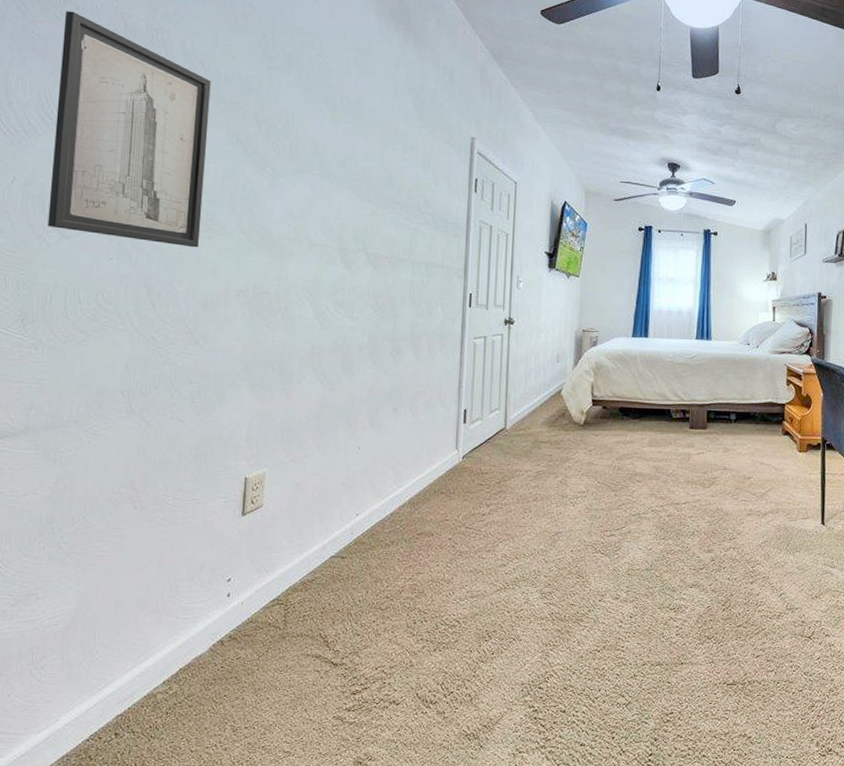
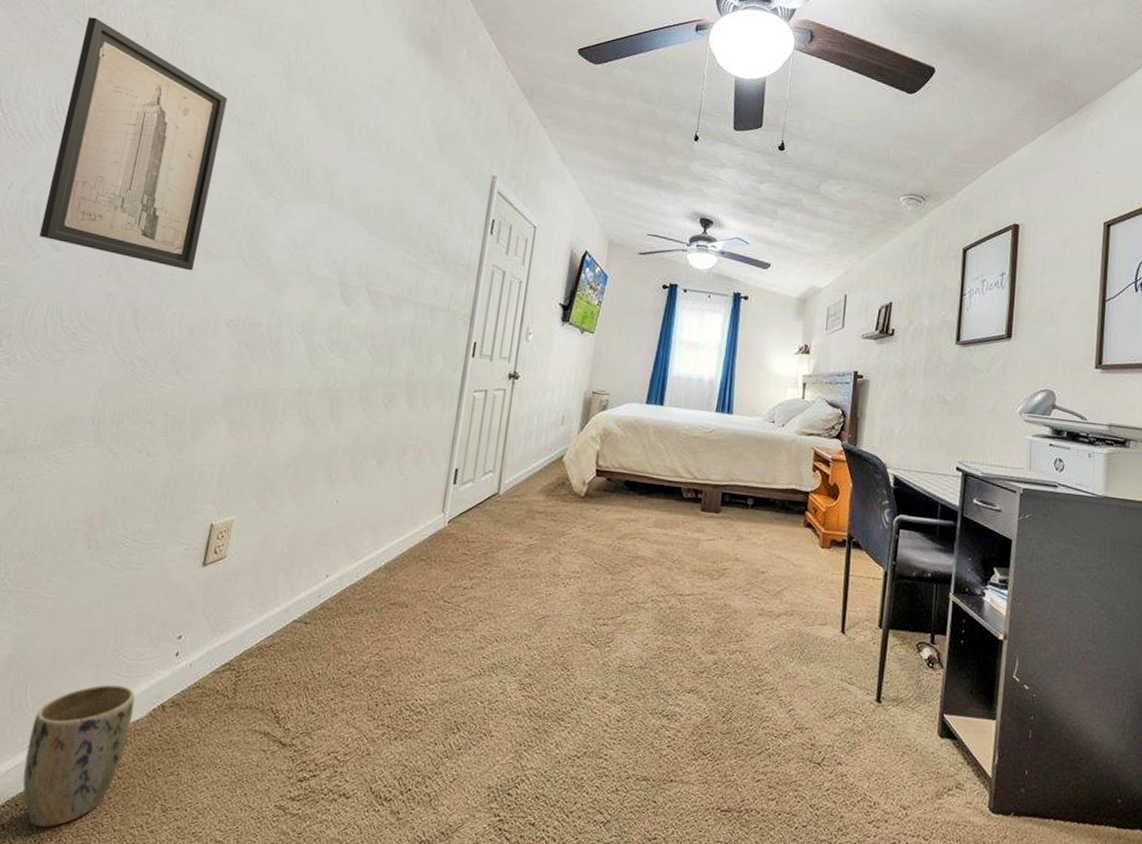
plant pot: none [102,626,195,755] -> present [22,684,135,828]

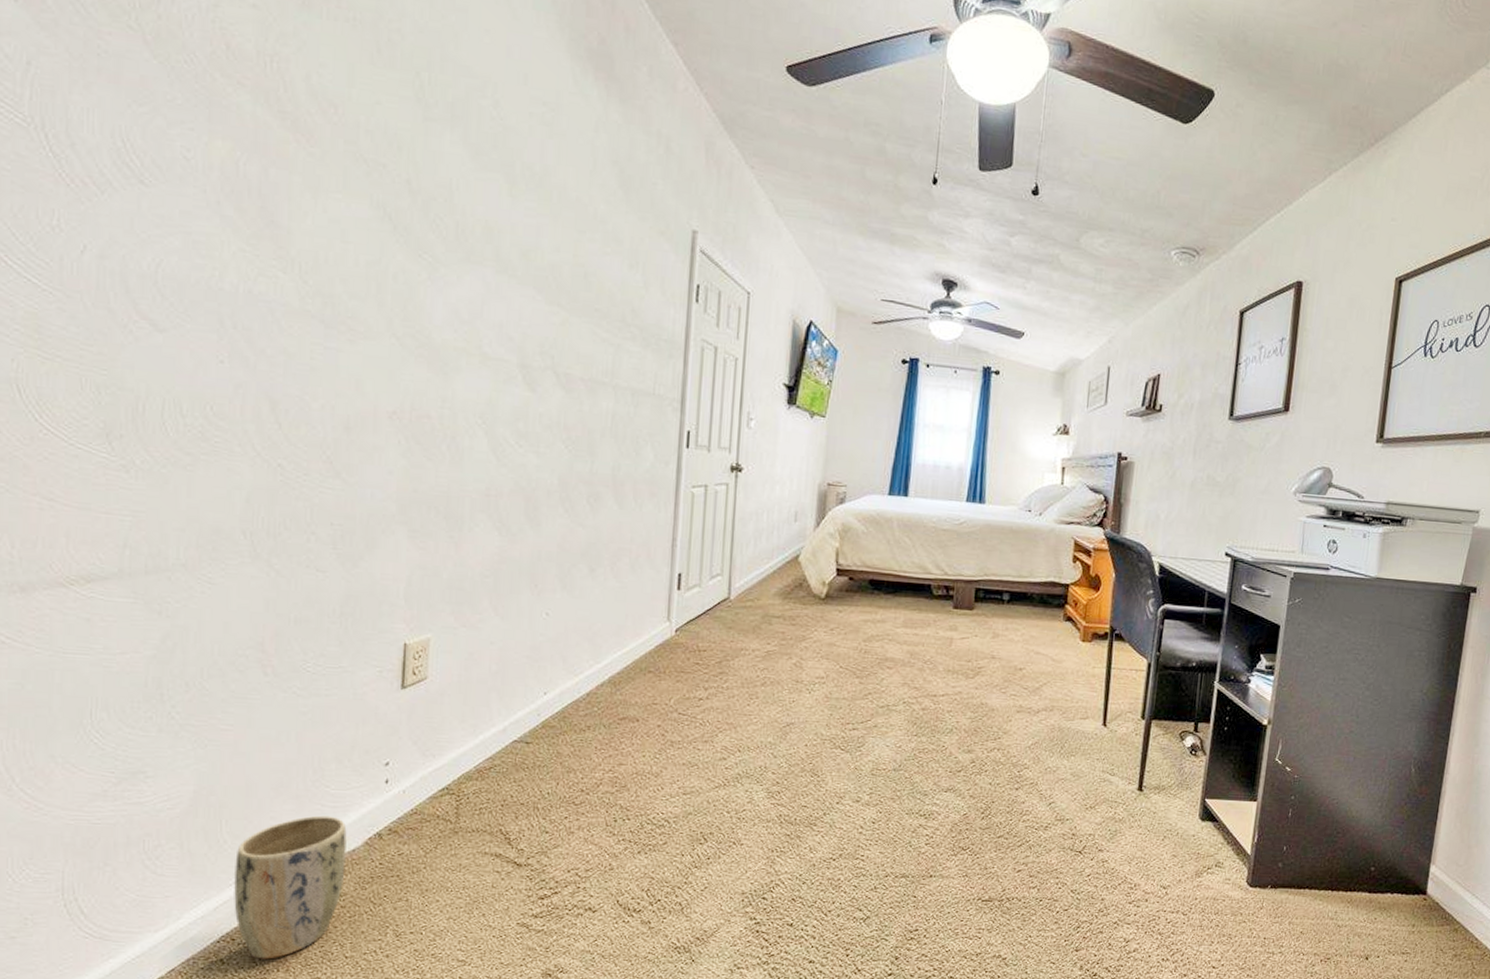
wall art: present [39,17,228,271] -> none [134,20,347,354]

